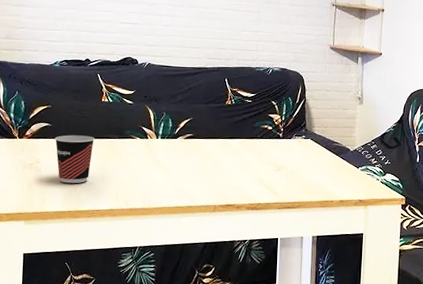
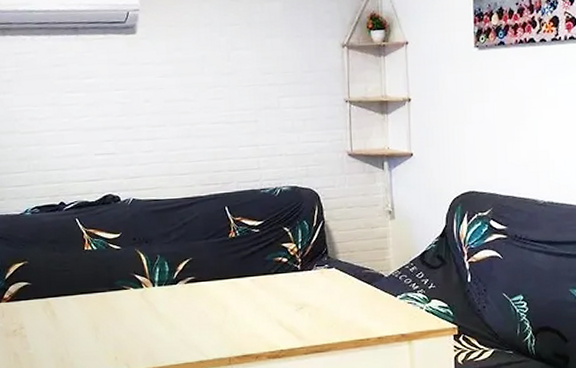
cup: present [55,135,94,184] -> none [37,291,82,349]

